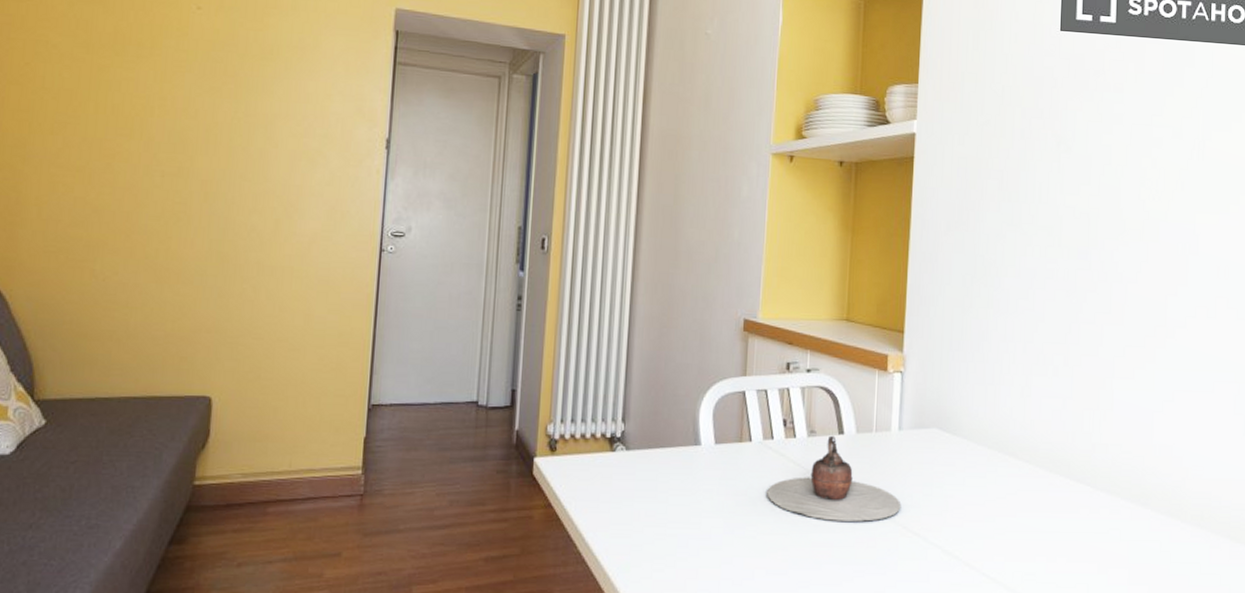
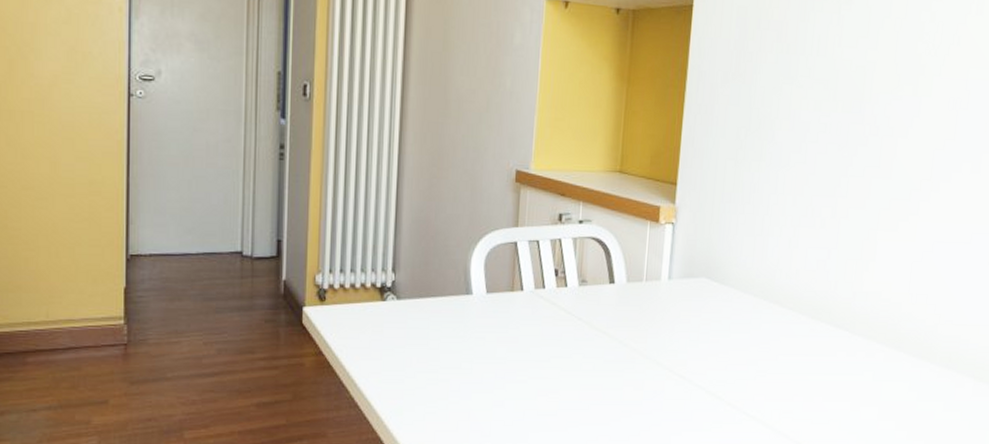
teapot: present [767,435,902,522] -> none [538,285,669,366]

